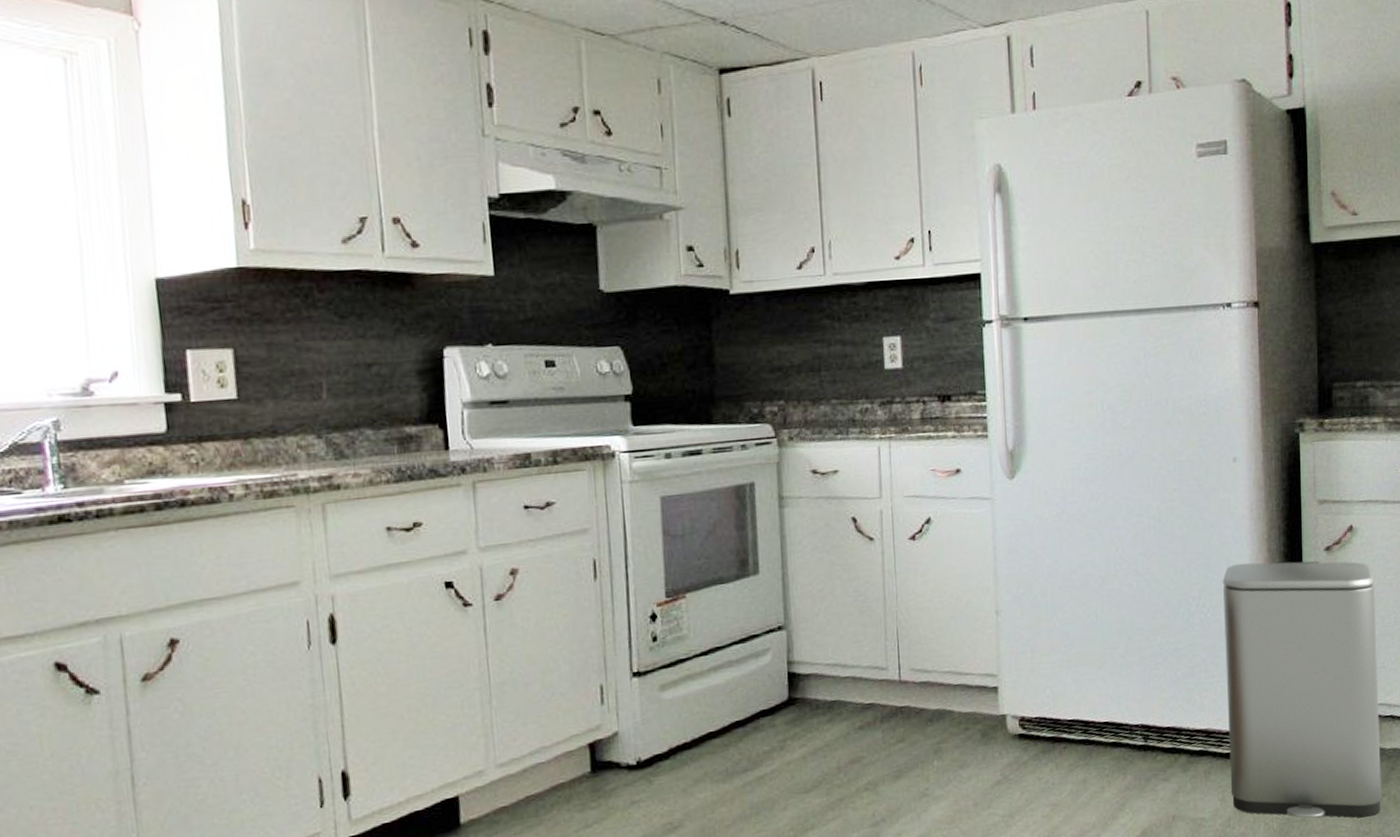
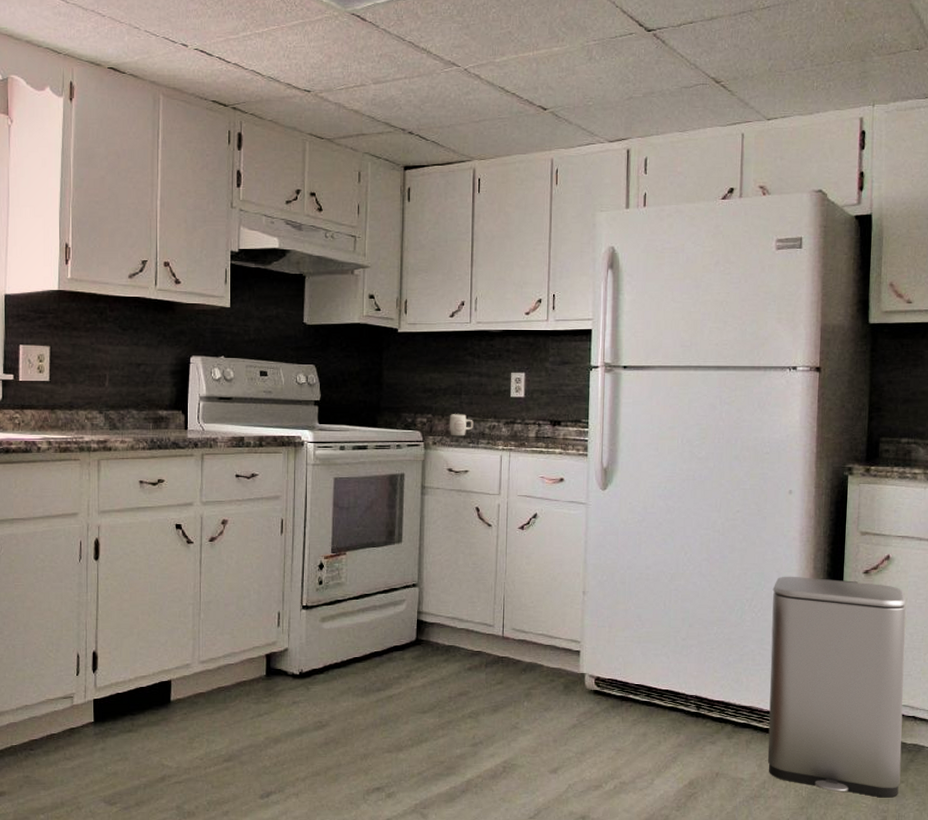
mug: none [808,396,840,427] -> present [450,414,473,436]

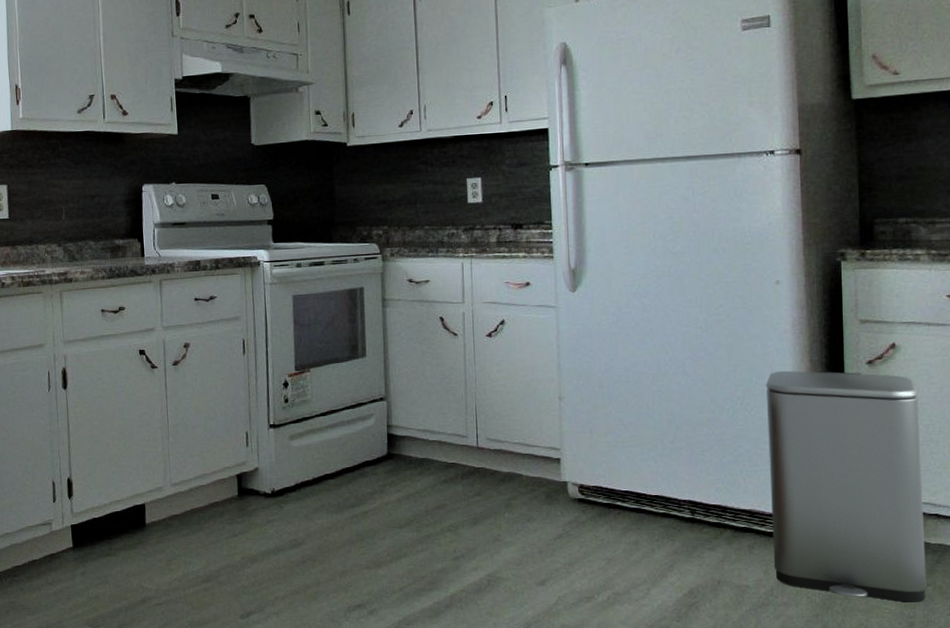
mug: present [450,414,473,436] -> none [406,223,431,247]

